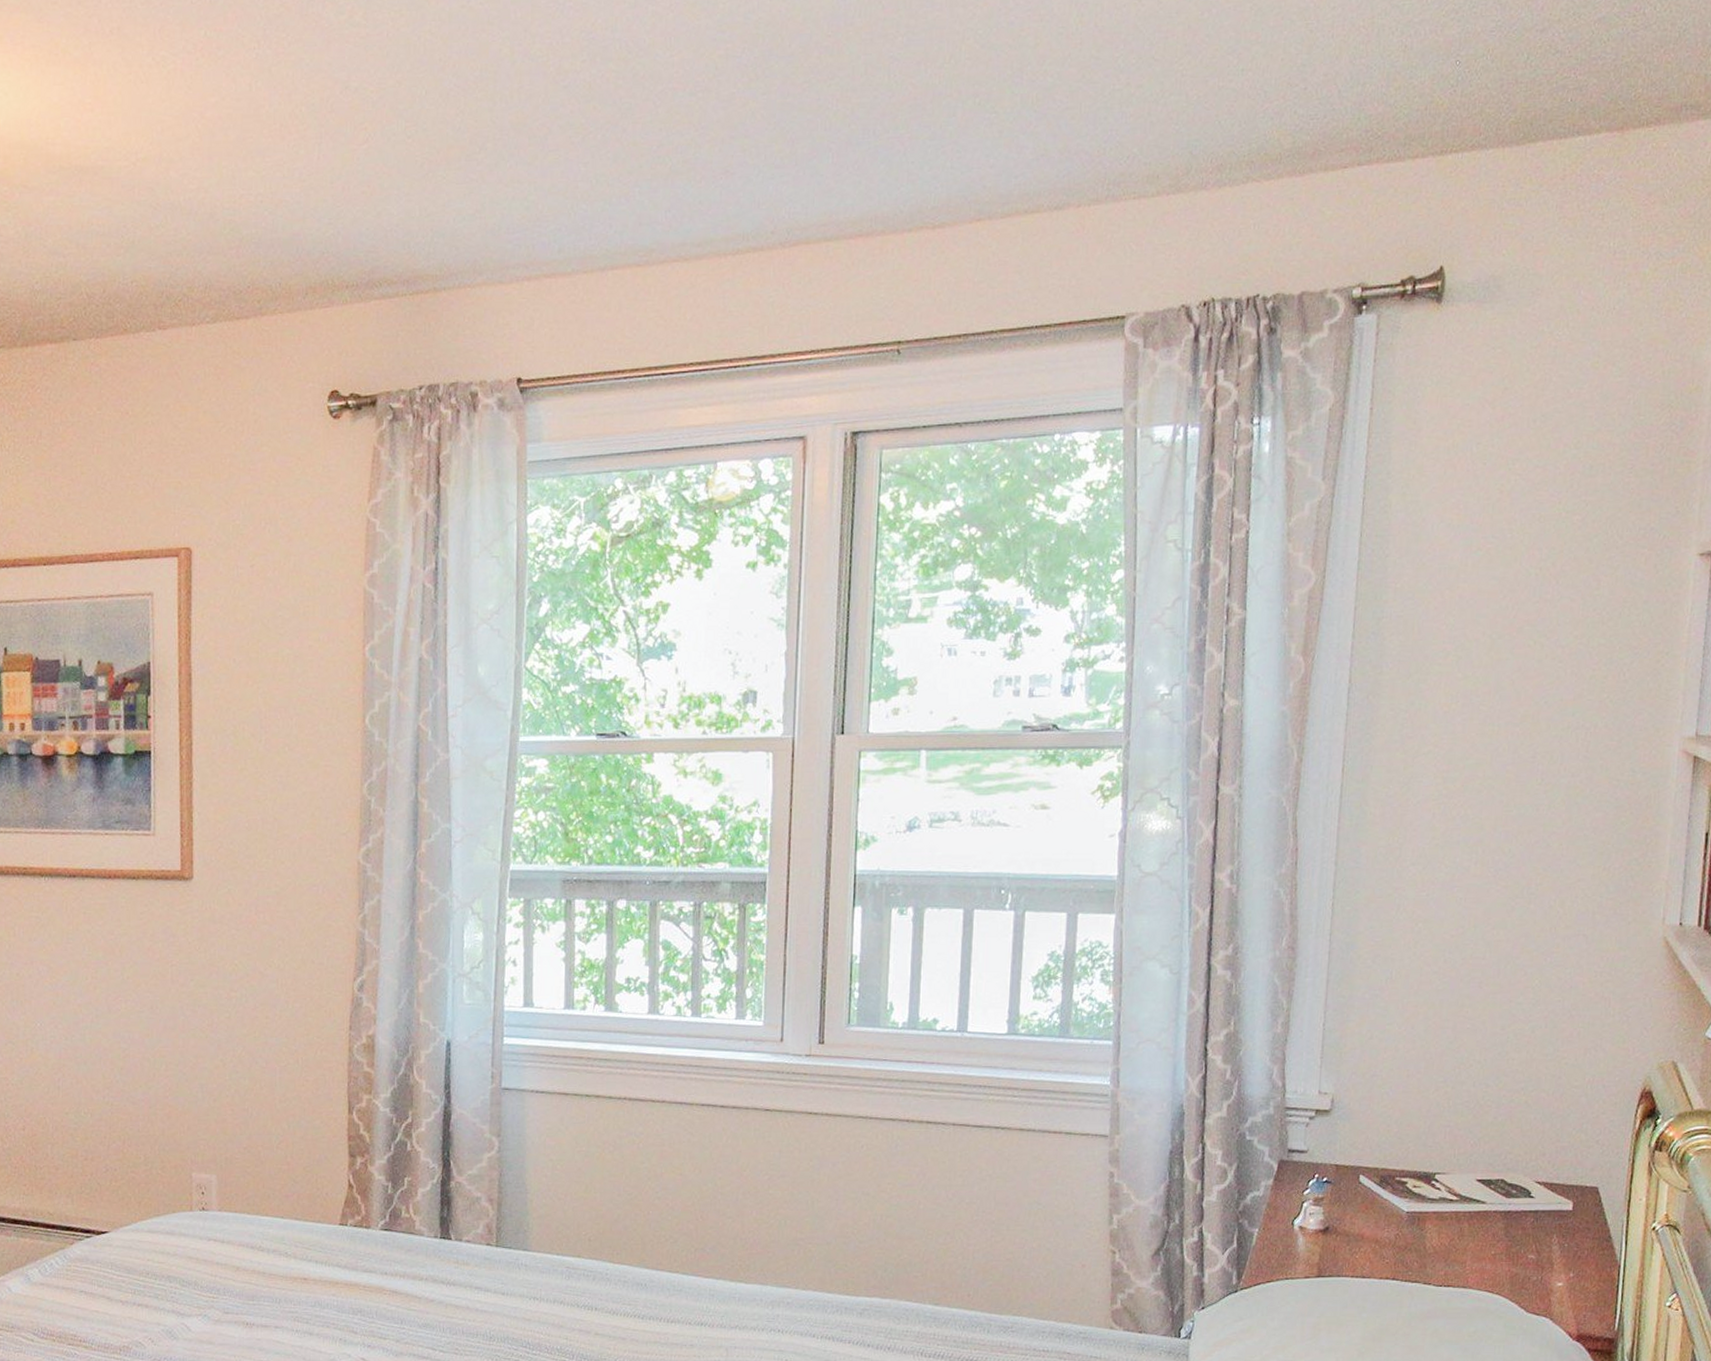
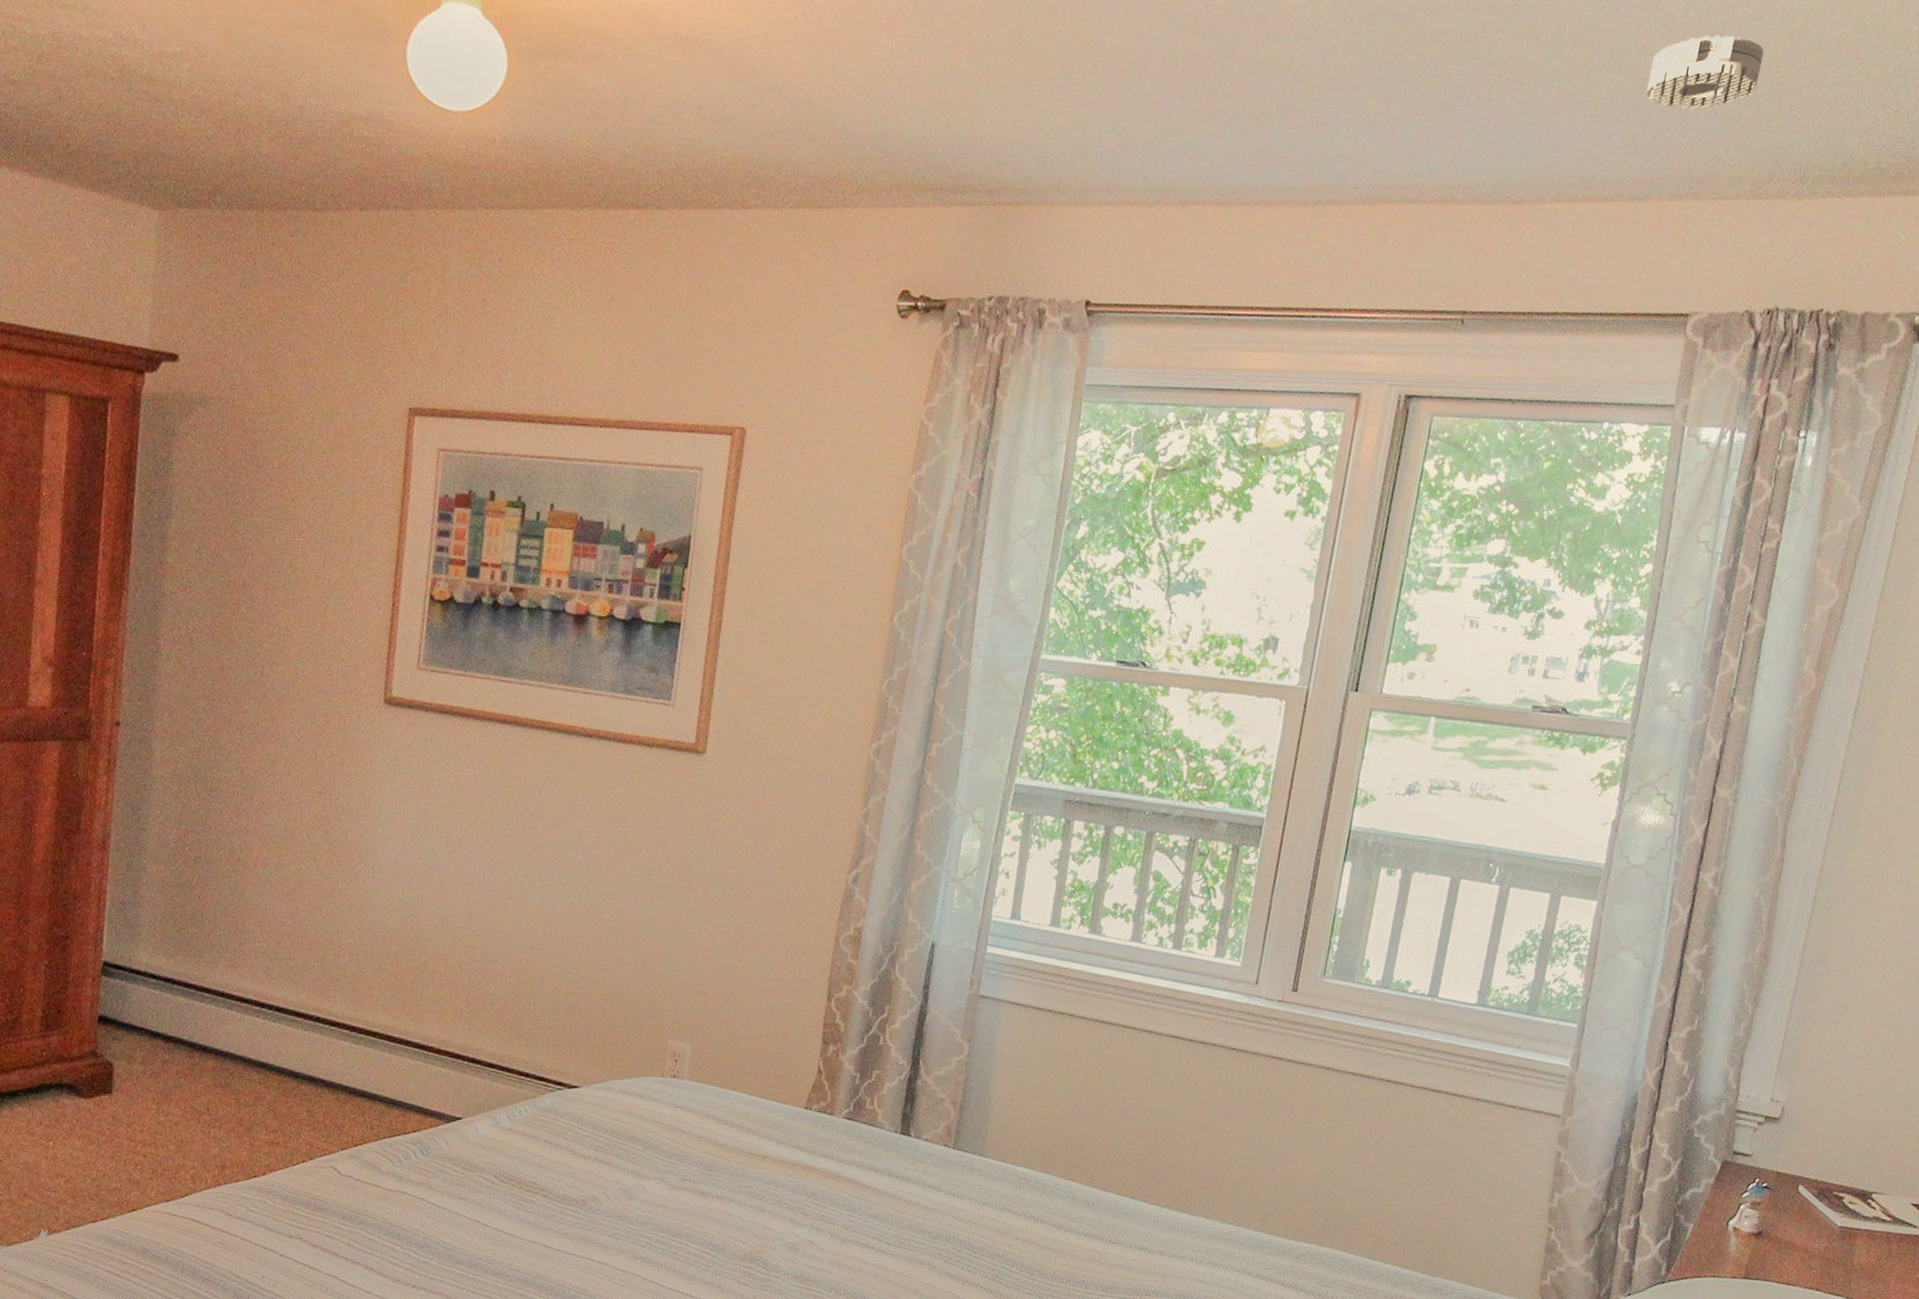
smoke detector: none [1051,34,1164,114] -> present [1646,35,1764,109]

